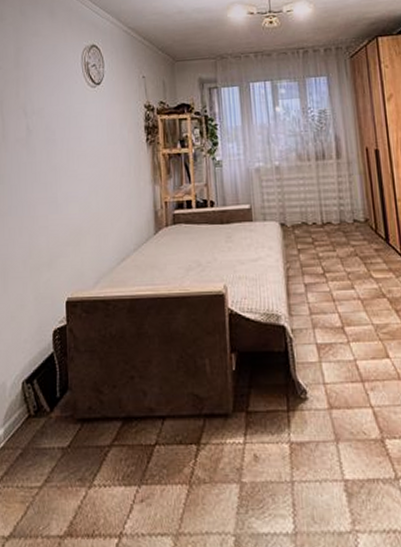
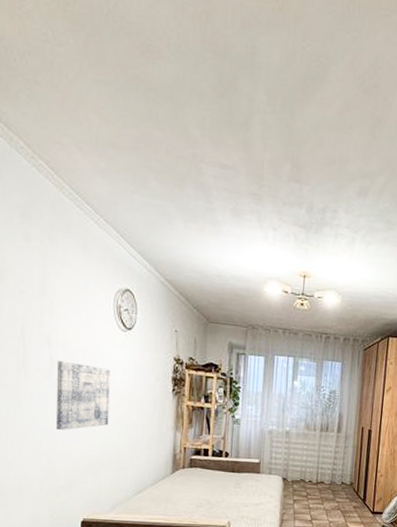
wall art: none [33,127,86,202] -> present [55,360,110,431]

